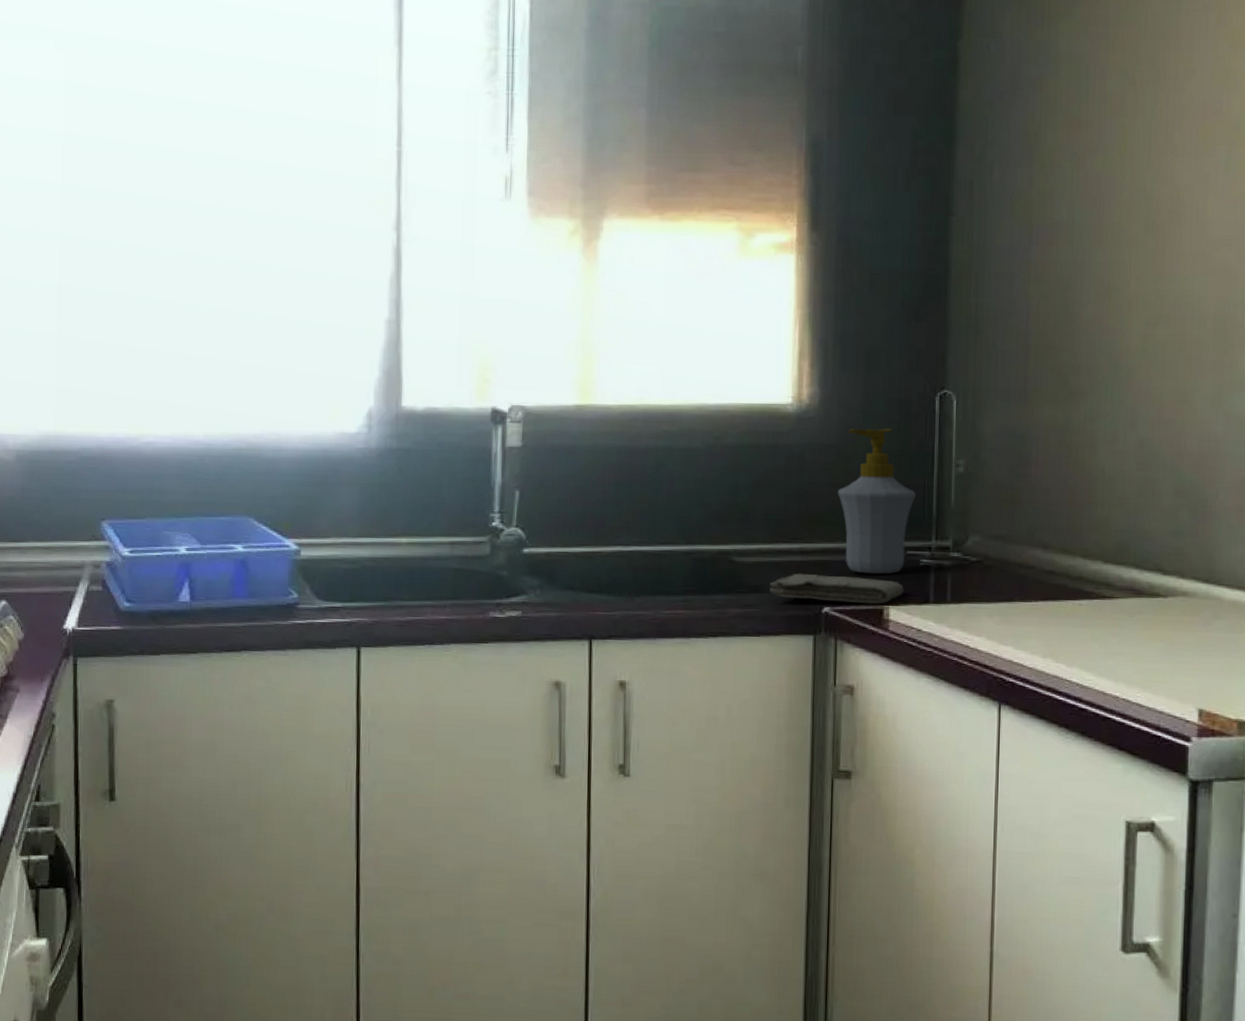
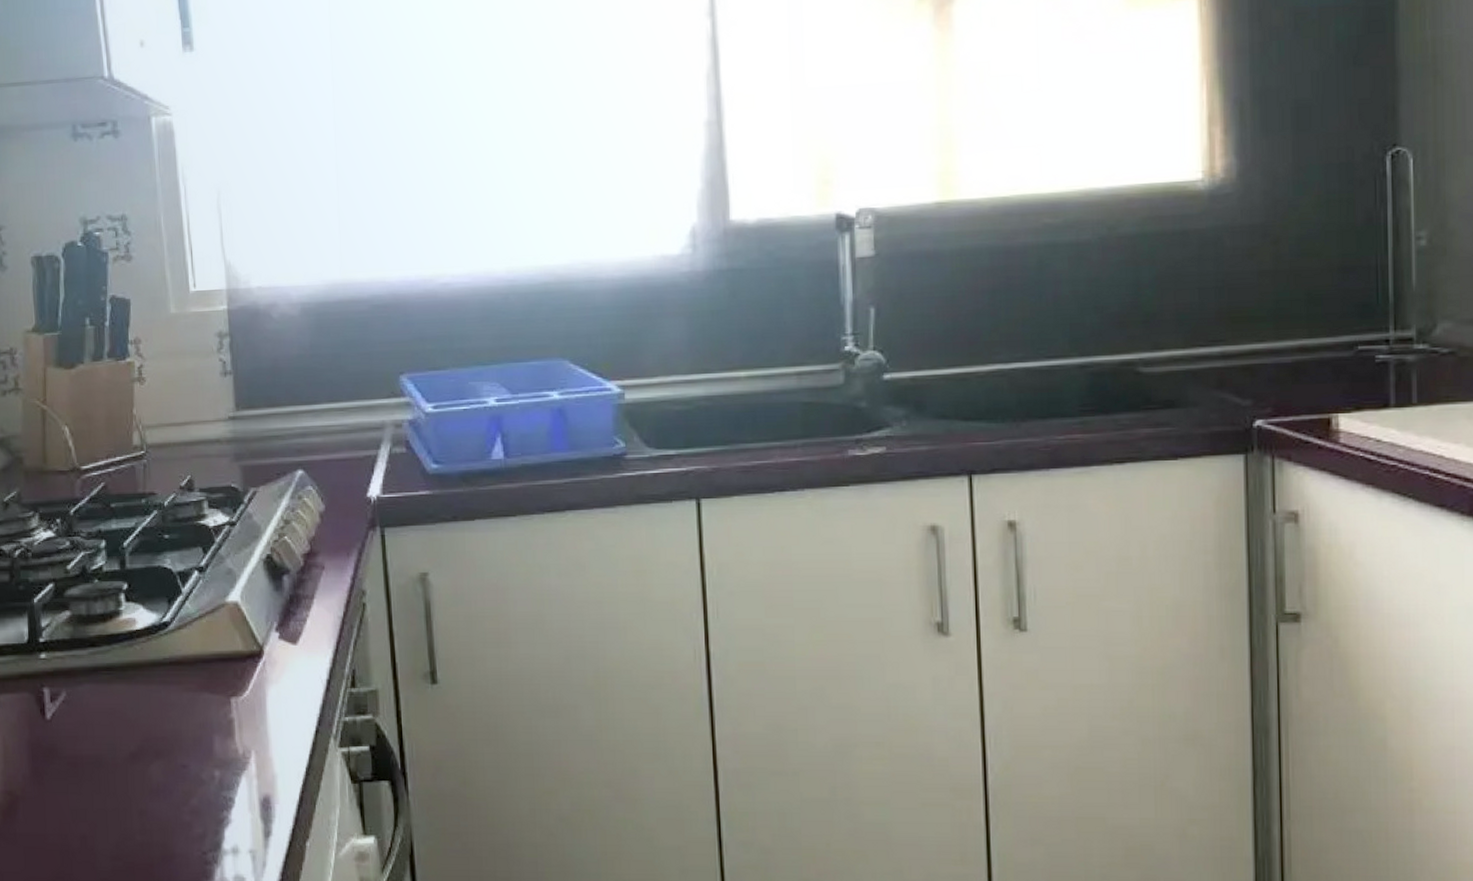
washcloth: present [769,573,904,604] -> none [1186,381,1356,413]
soap bottle: present [837,427,916,575] -> none [1266,198,1366,377]

